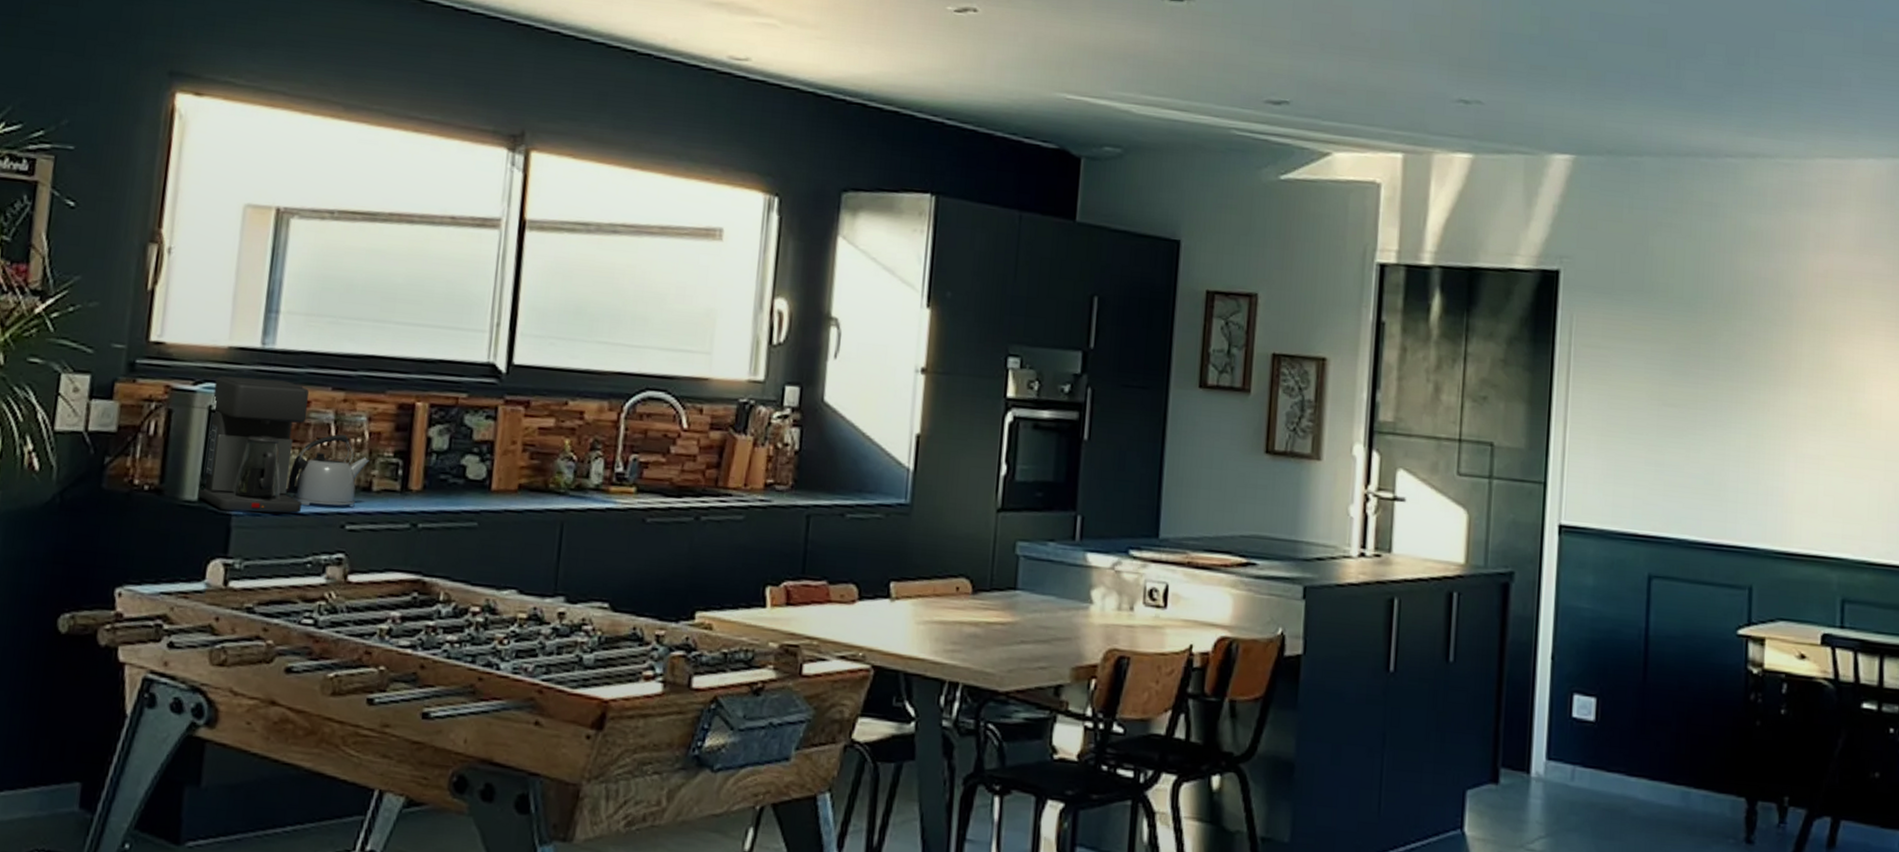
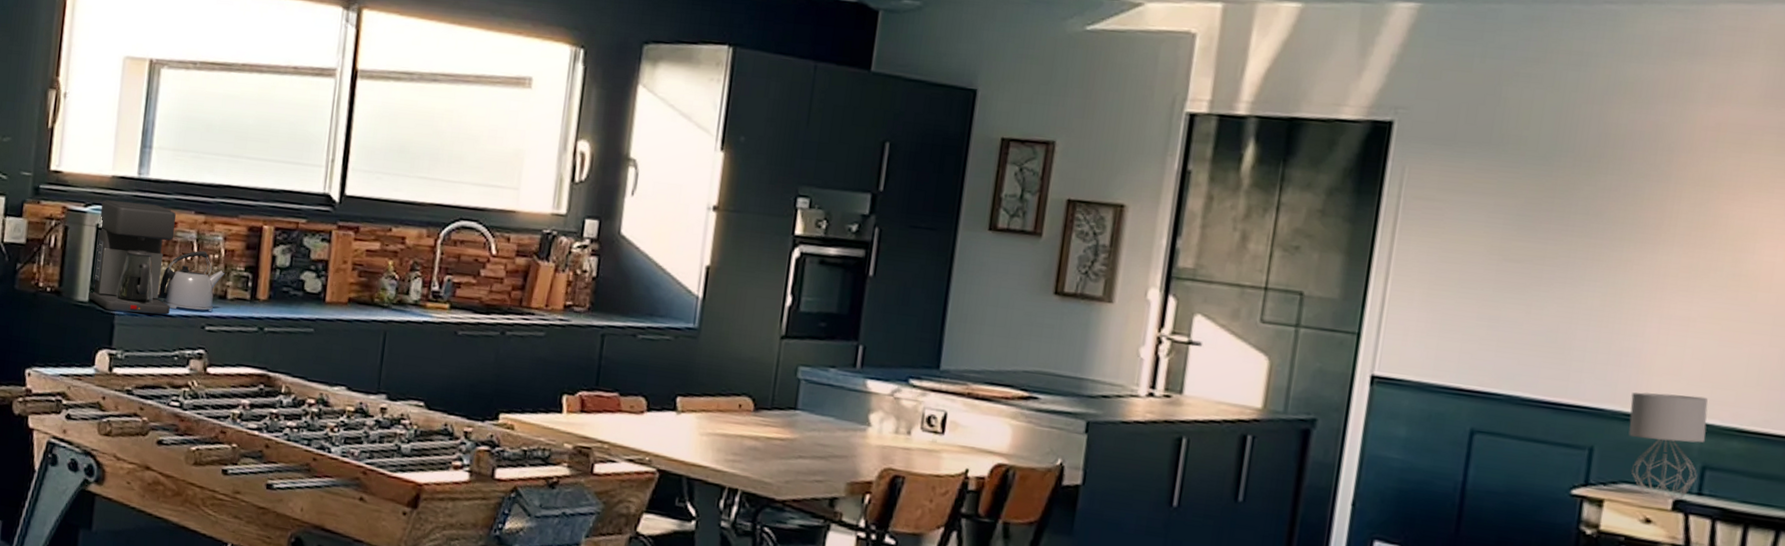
table lamp: none [1779,530,1842,635] -> present [1628,392,1708,501]

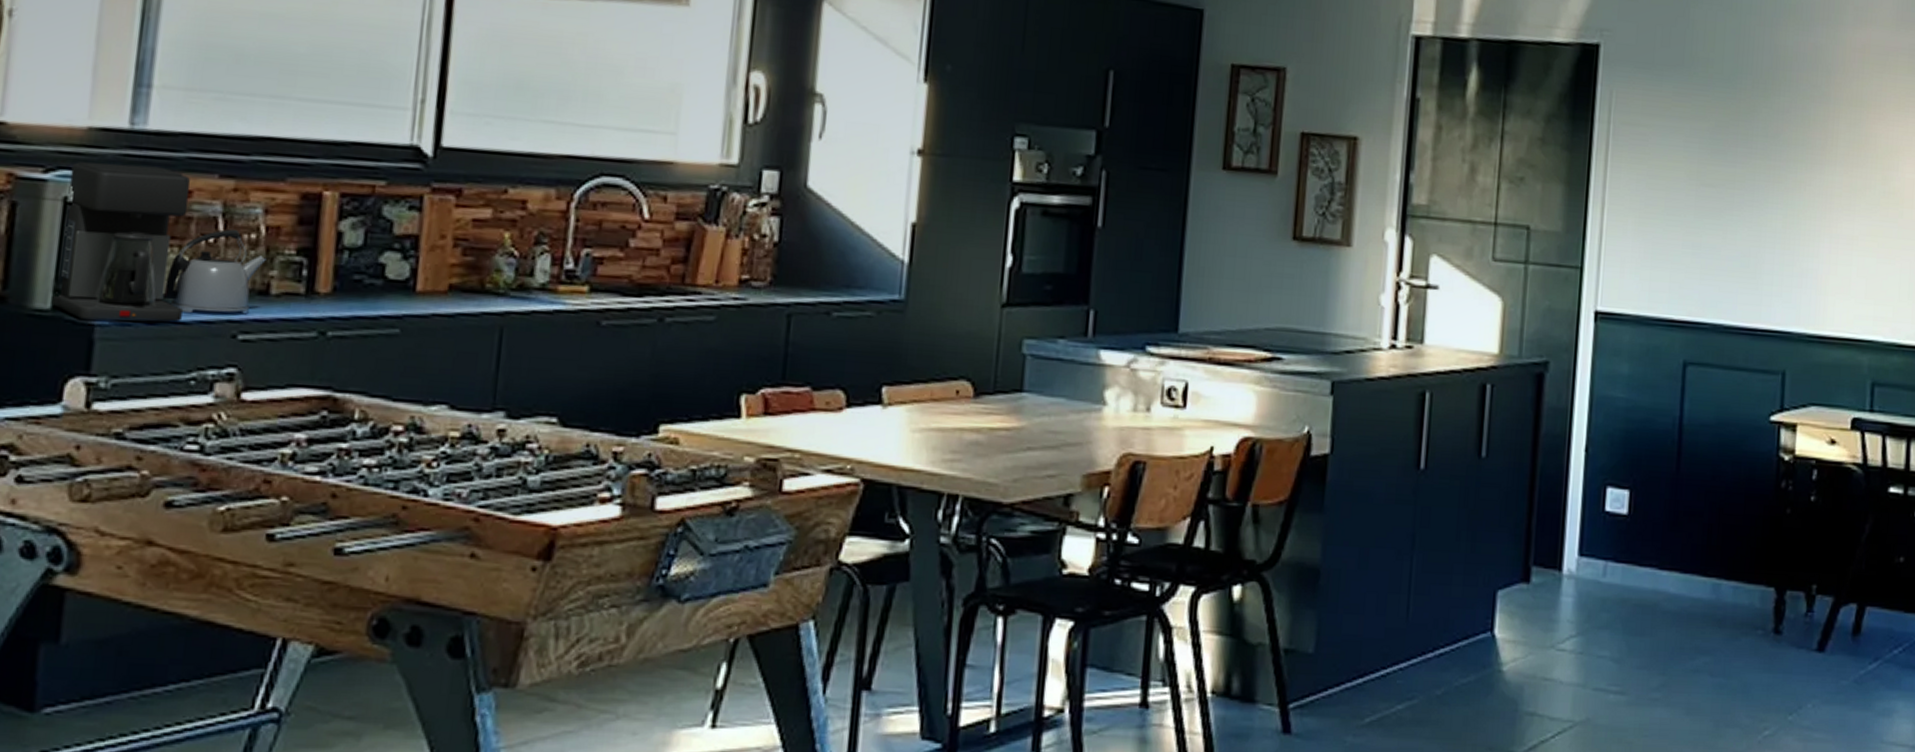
table lamp: present [1628,392,1708,501] -> none [1812,312,1873,419]

